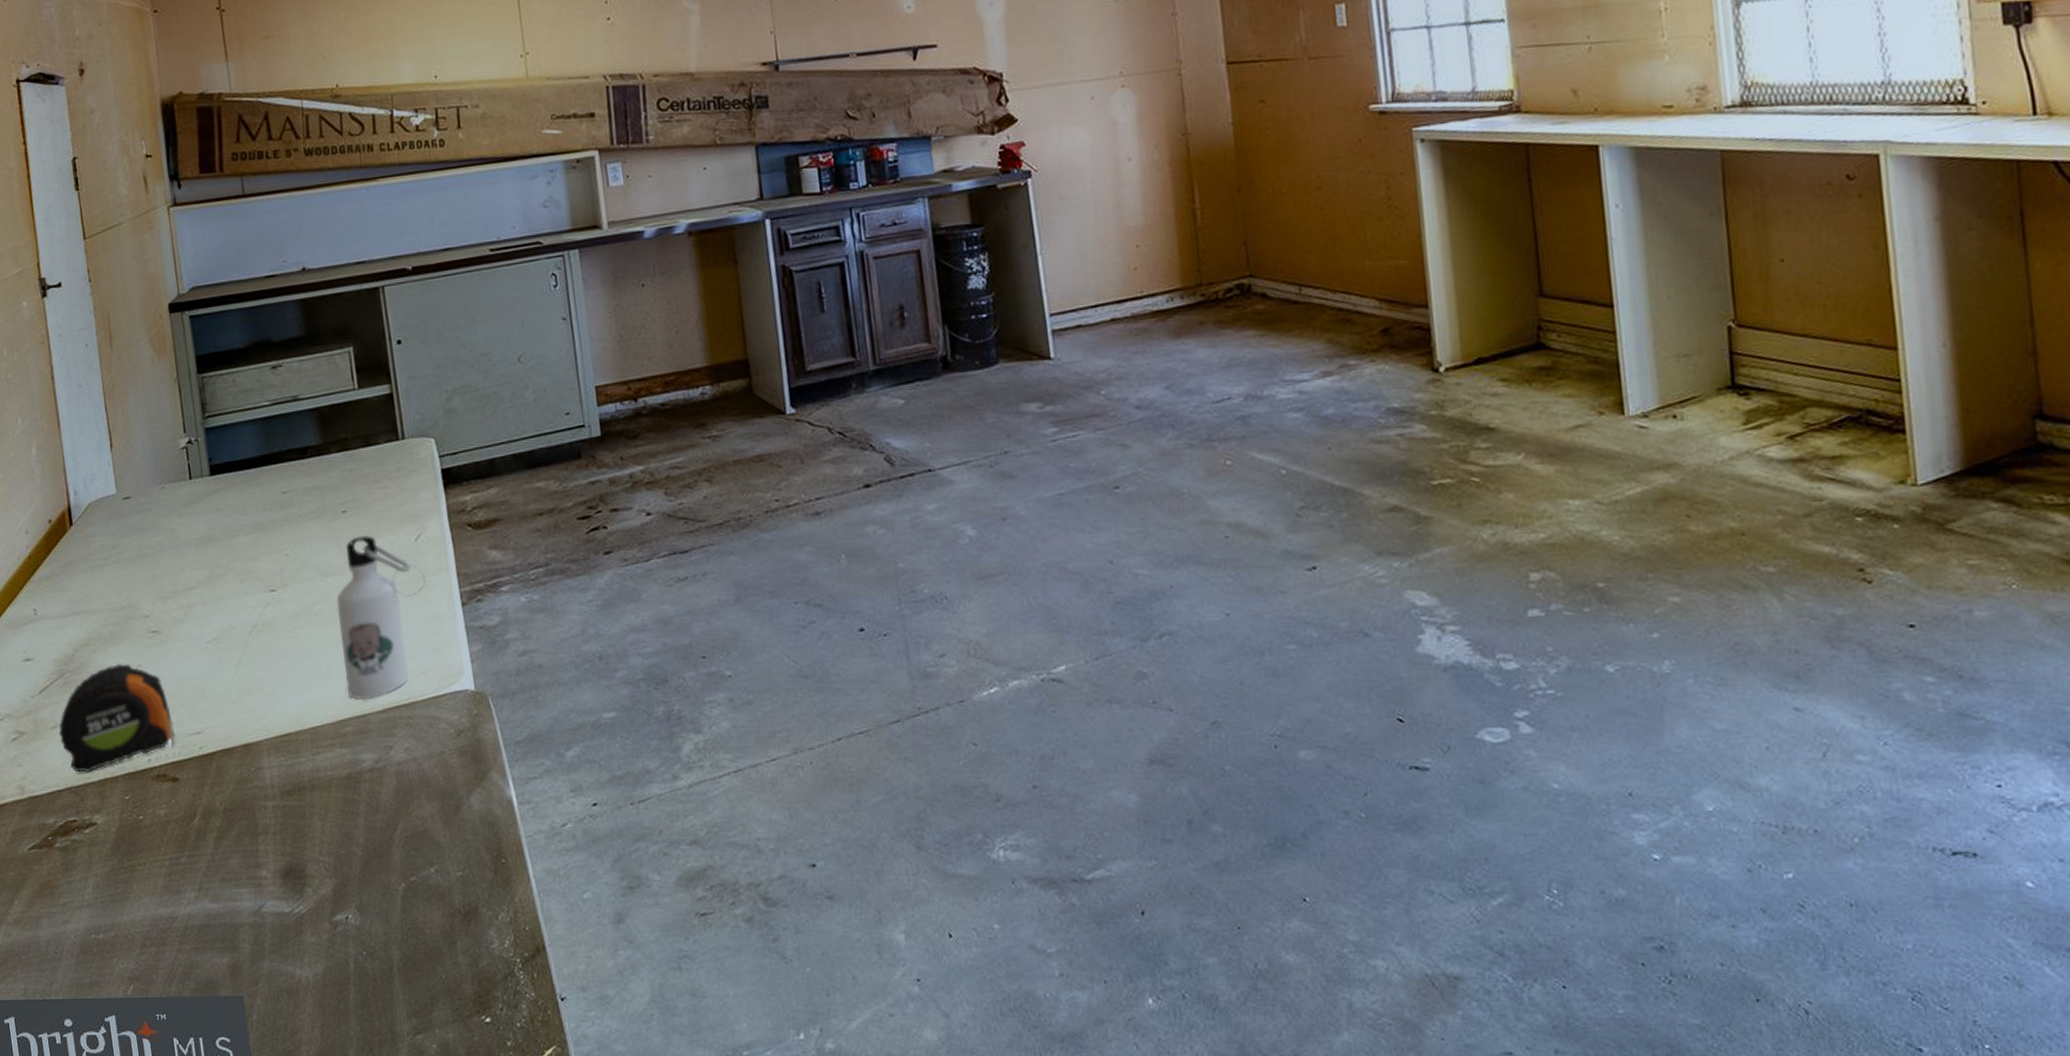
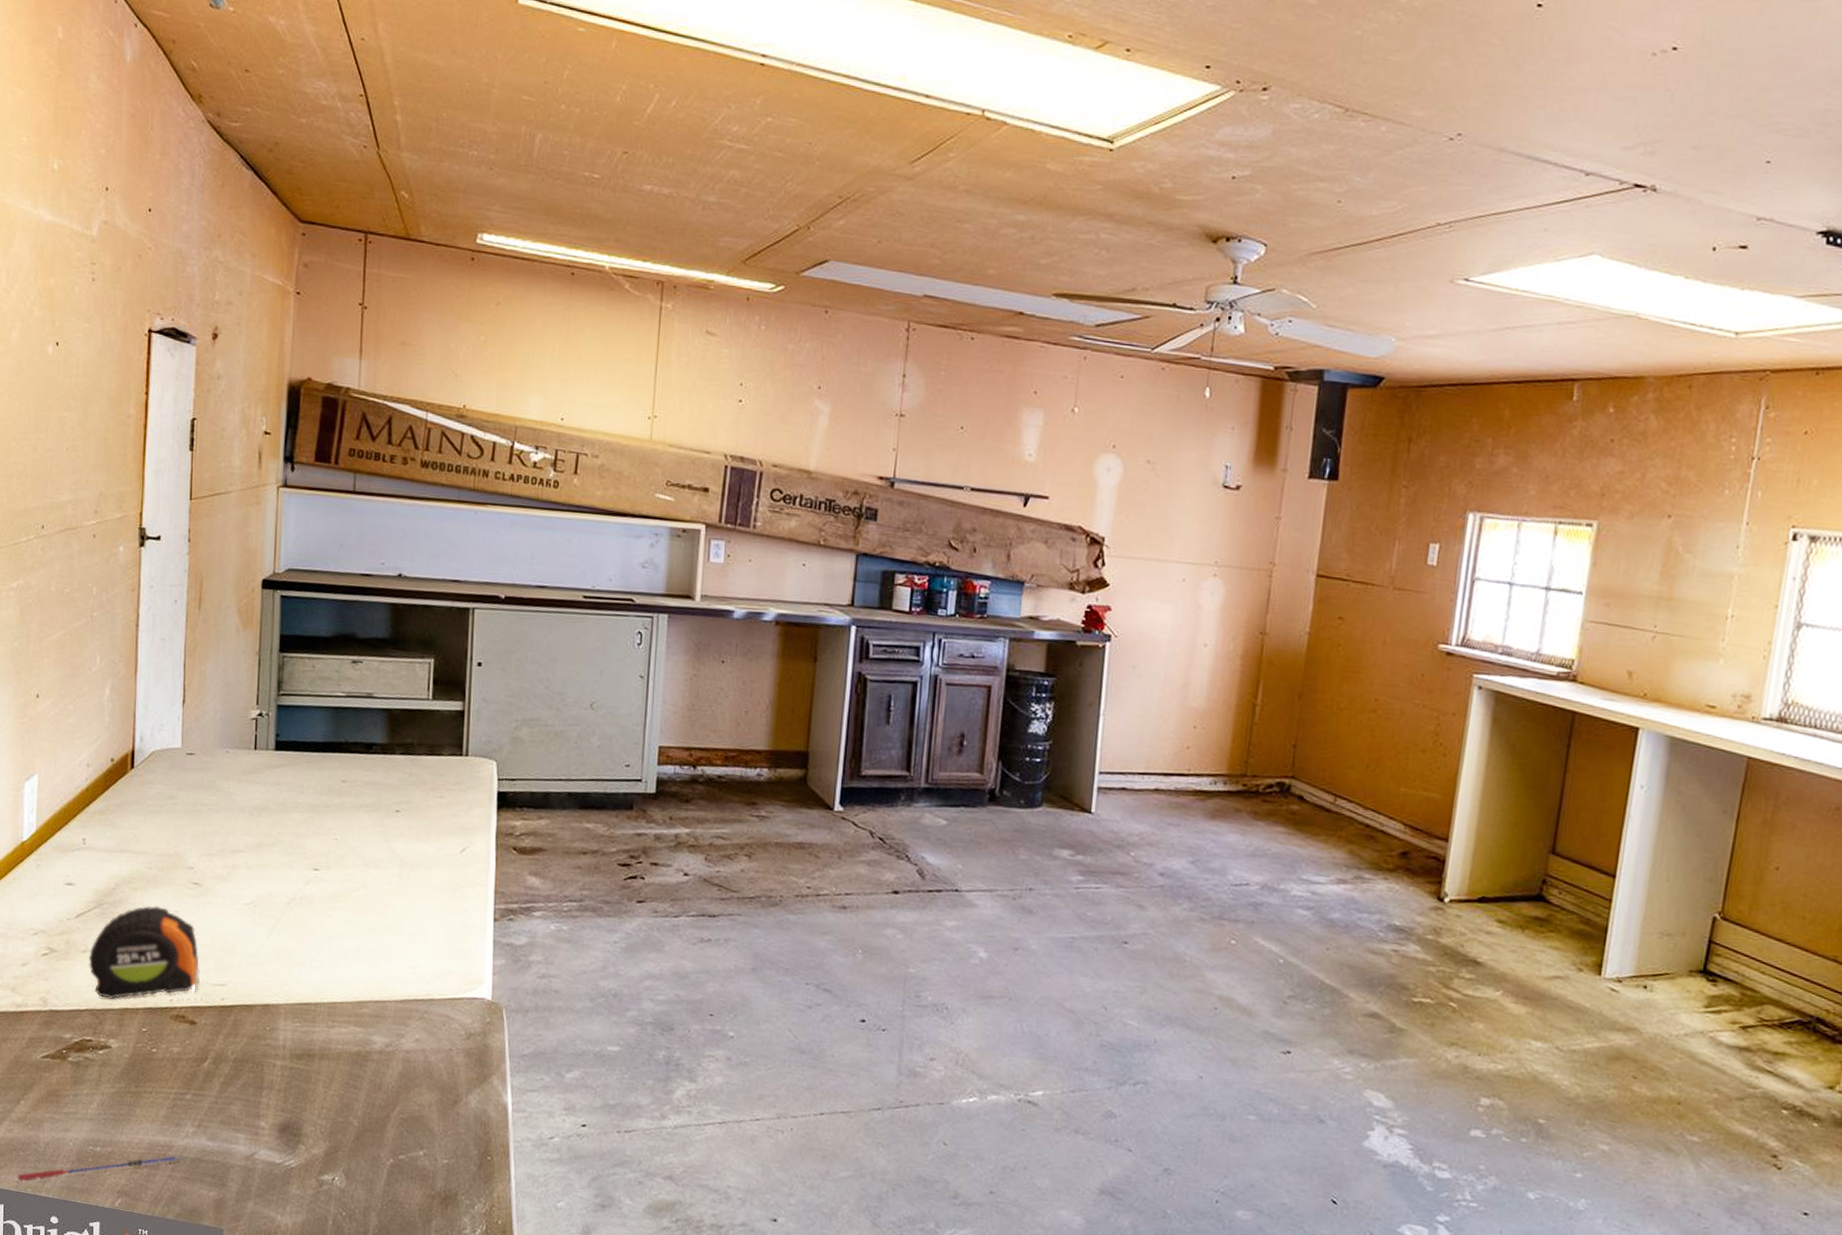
pen: none [23,925,191,988] -> present [17,1155,185,1182]
water bottle: present [336,535,426,699] -> none [371,837,464,989]

